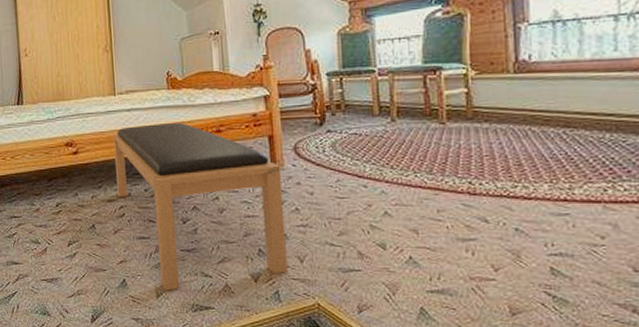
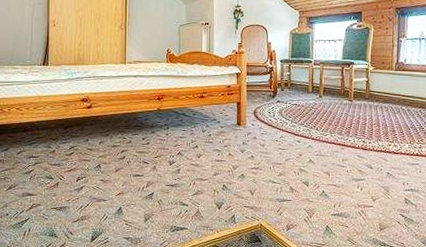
bench: present [113,123,287,291] -> none [120,88,244,216]

